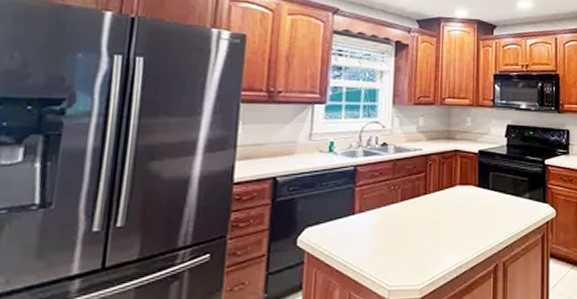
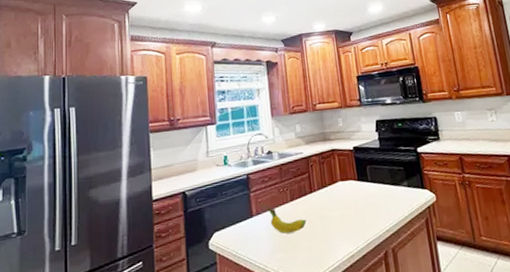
fruit: none [372,205,415,236] -> present [266,207,306,234]

